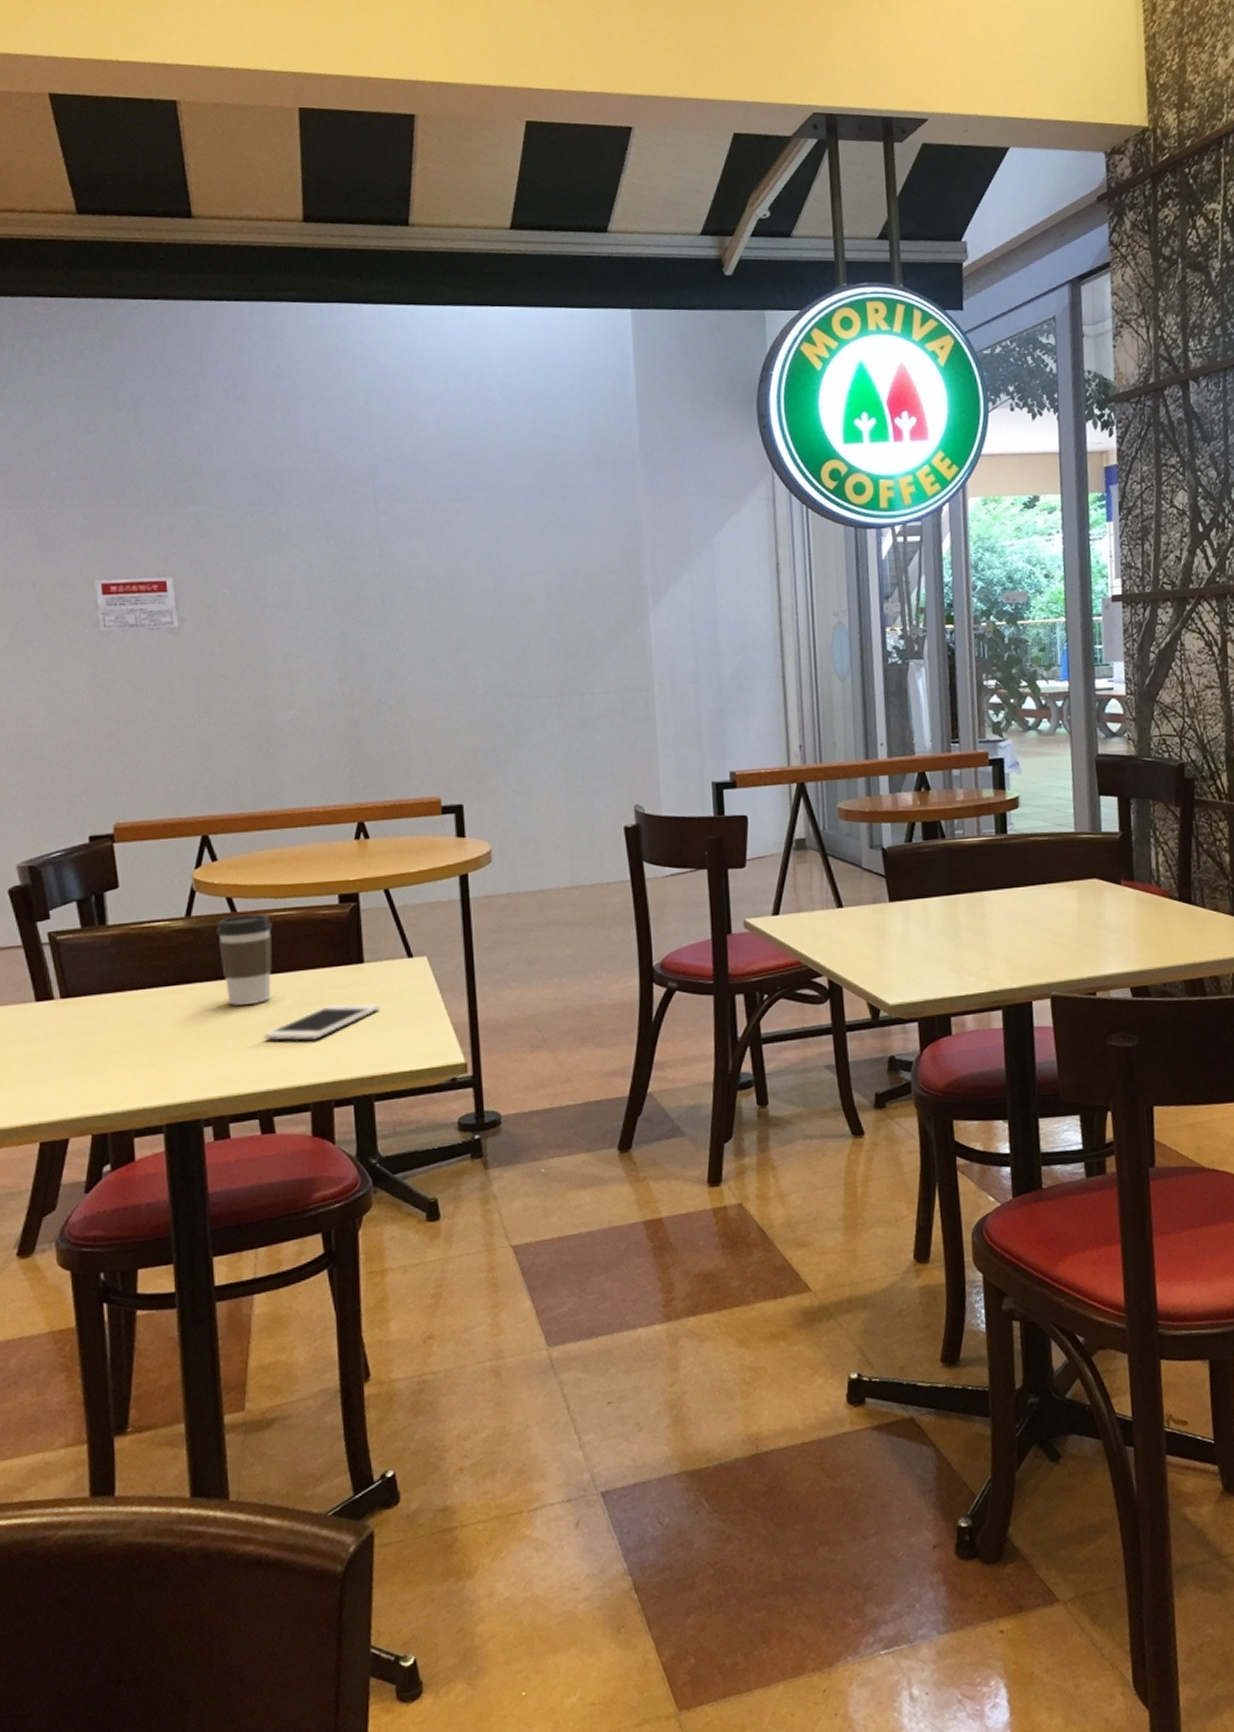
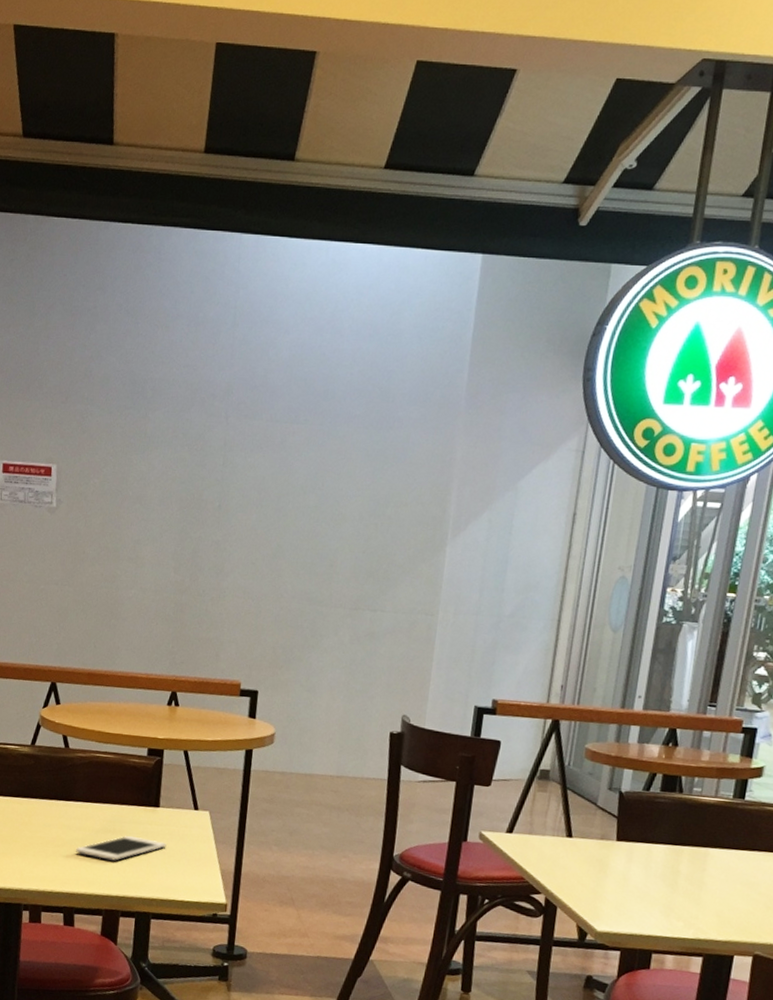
coffee cup: present [216,914,272,1006] -> none [51,751,94,824]

